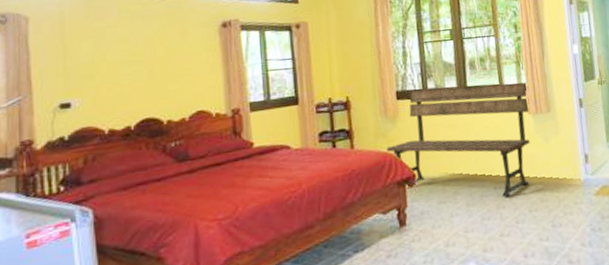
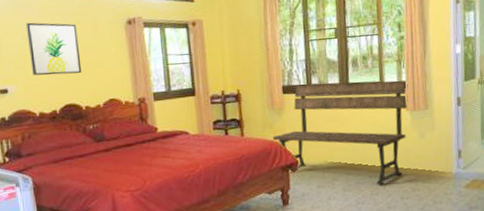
wall art: none [100,26,165,86] -> present [25,22,82,76]

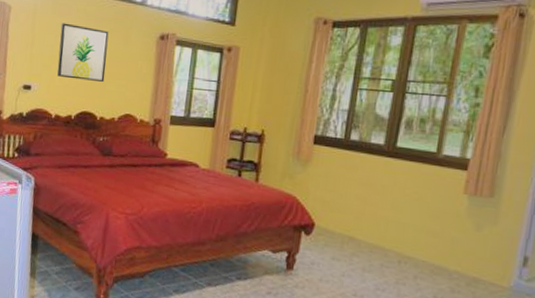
bench: present [272,80,408,185] -> none [290,137,473,275]

